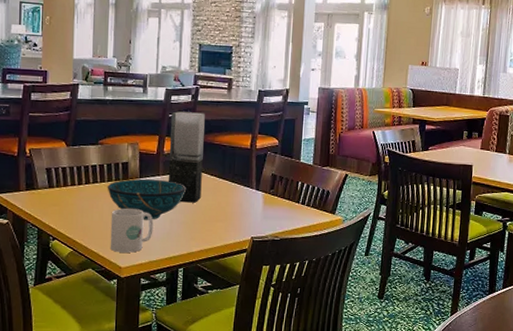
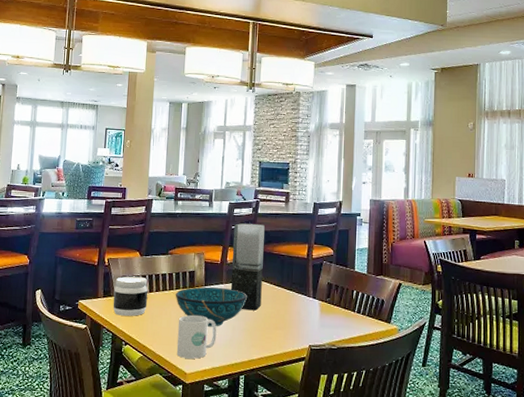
jar: none [37,167,77,210] -> present [113,276,148,316]

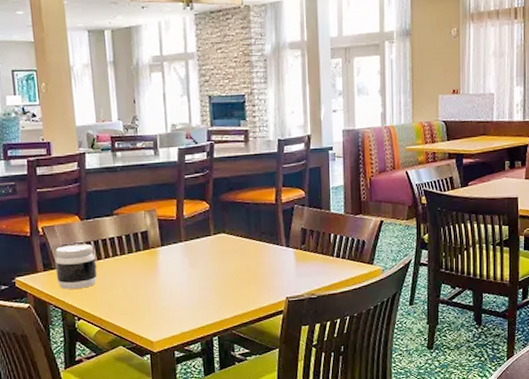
decorative bowl: present [175,286,248,327] -> none [128,246,213,290]
mug: present [176,315,217,359] -> none [136,279,182,327]
vase: present [230,223,265,311] -> none [188,170,229,268]

